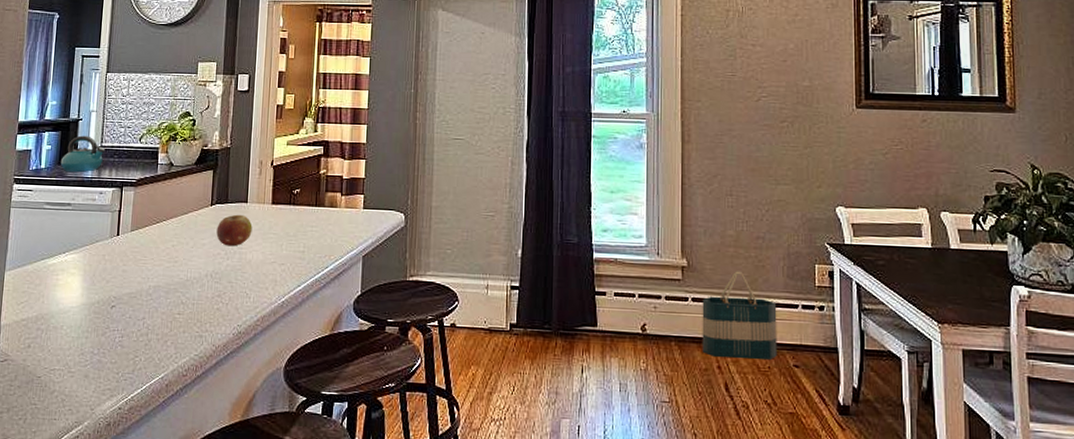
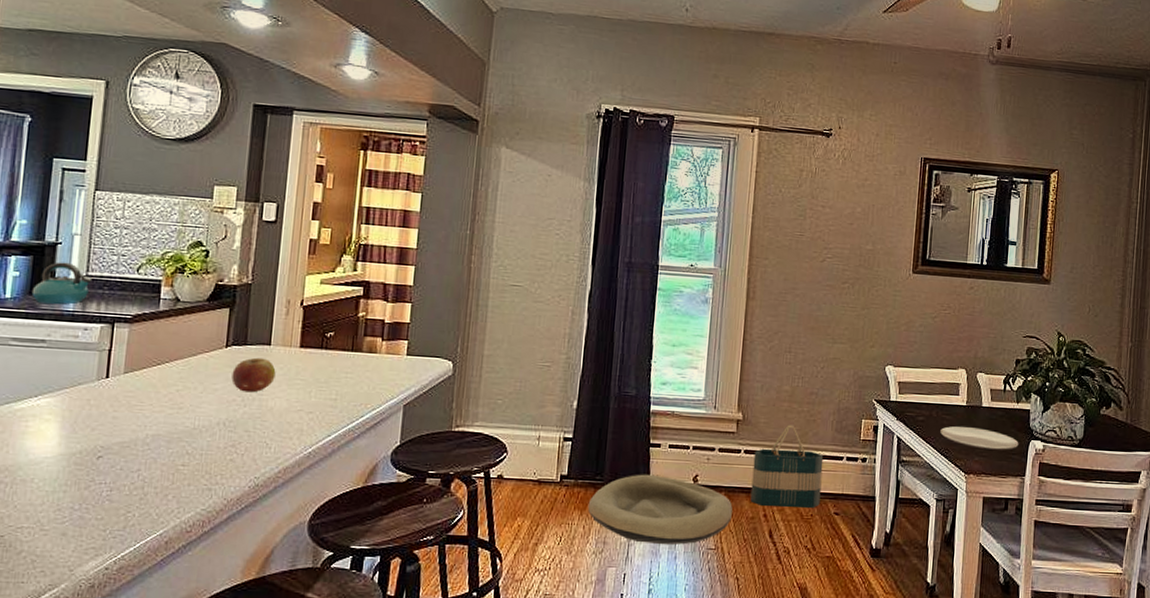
dog bed: none [538,323,684,397] -> present [587,474,733,545]
plate: none [905,271,999,297] -> present [940,426,1019,450]

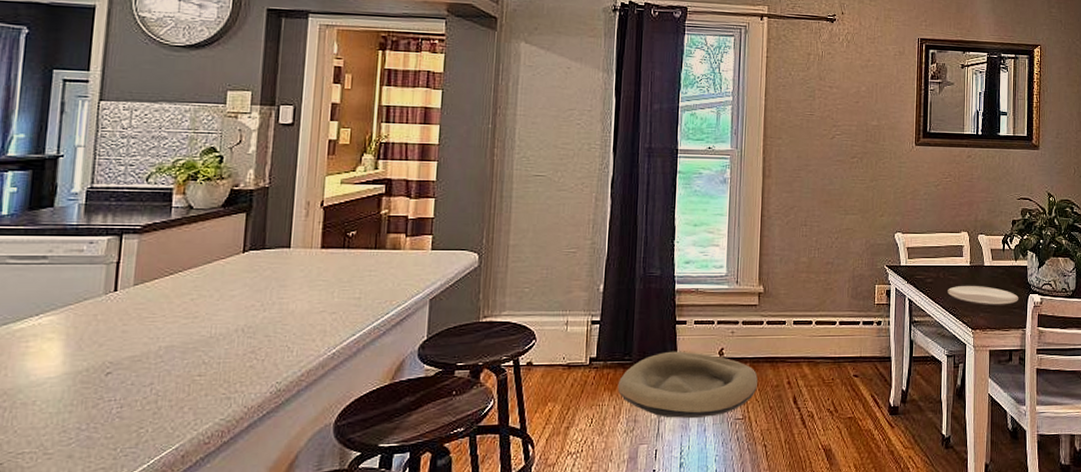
kettle: present [31,262,93,305] -> none [30,175,98,220]
fruit: present [231,357,276,393] -> none [249,261,296,297]
tote bag: present [750,424,824,508] -> none [774,294,842,373]

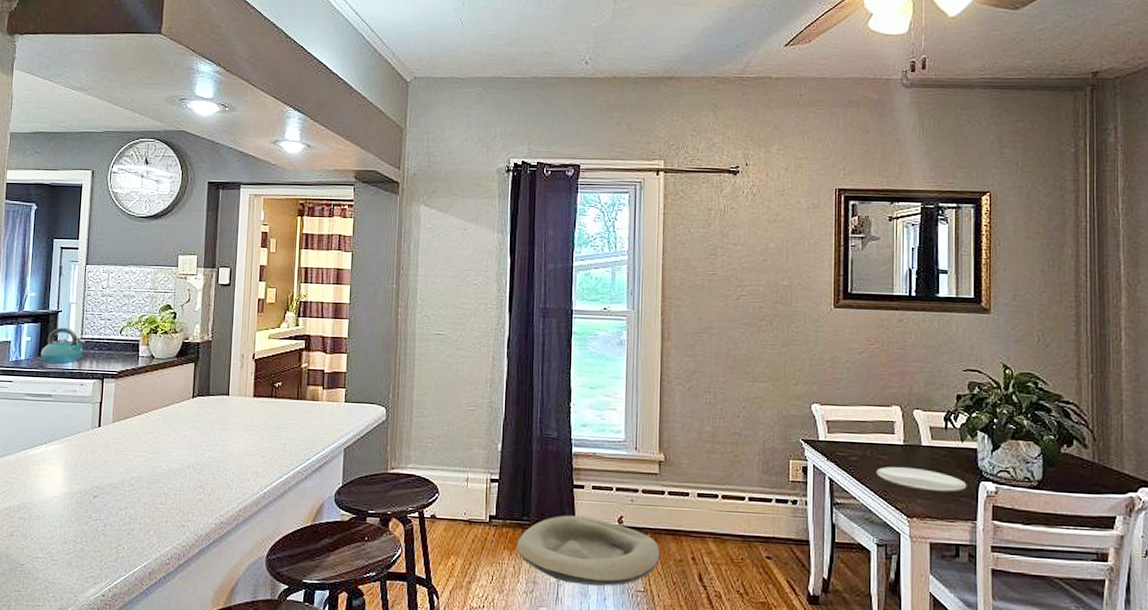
kettle: none [30,175,98,220] -> present [40,327,86,365]

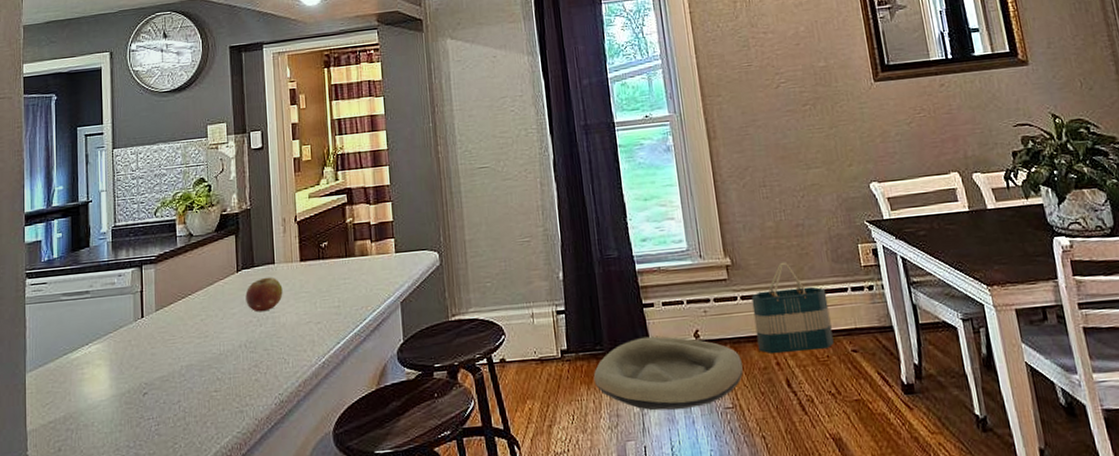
kettle: present [40,327,86,365] -> none [73,217,120,259]
fruit: none [198,407,234,439] -> present [245,277,283,312]
tote bag: none [677,465,751,551] -> present [751,262,834,353]
plate: present [876,467,967,492] -> none [947,233,1041,256]

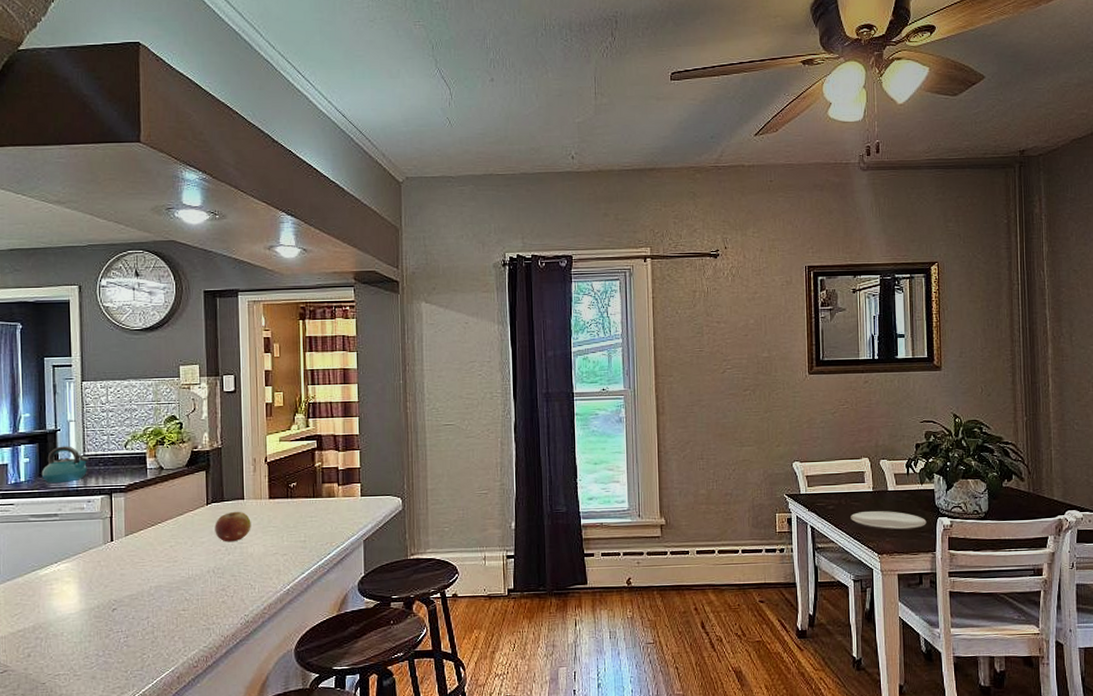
kettle: none [73,217,120,259] -> present [41,446,89,484]
dog bed: present [593,336,743,411] -> none [535,581,666,643]
tote bag: present [751,262,834,353] -> none [679,524,745,600]
plate: none [947,233,1041,256] -> present [851,511,927,530]

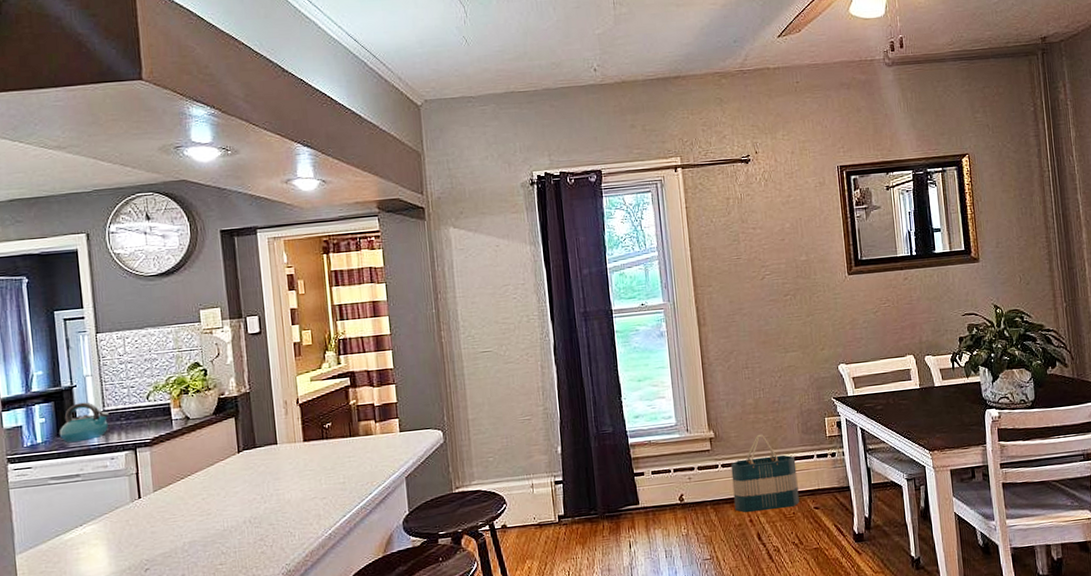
fruit: present [215,511,251,542] -> none [248,456,287,490]
tote bag: none [679,524,745,600] -> present [731,434,800,512]
plate: present [851,511,927,530] -> none [899,407,975,426]

